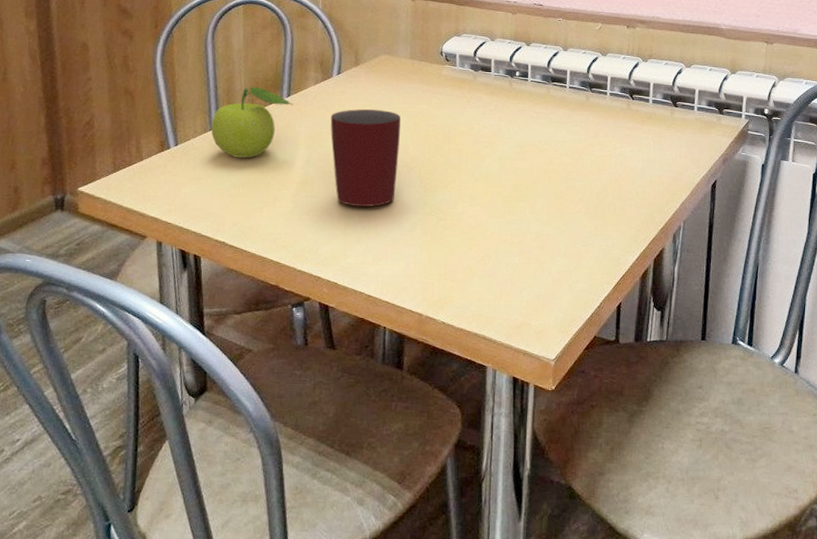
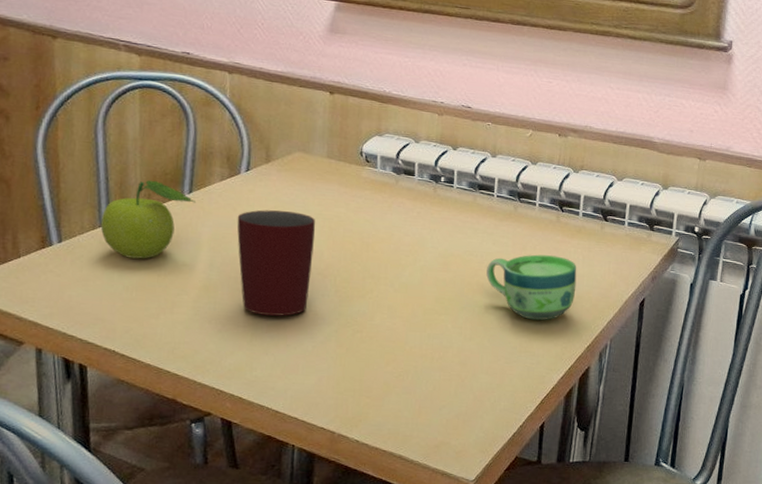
cup: none [561,141,649,205] -> present [486,254,577,321]

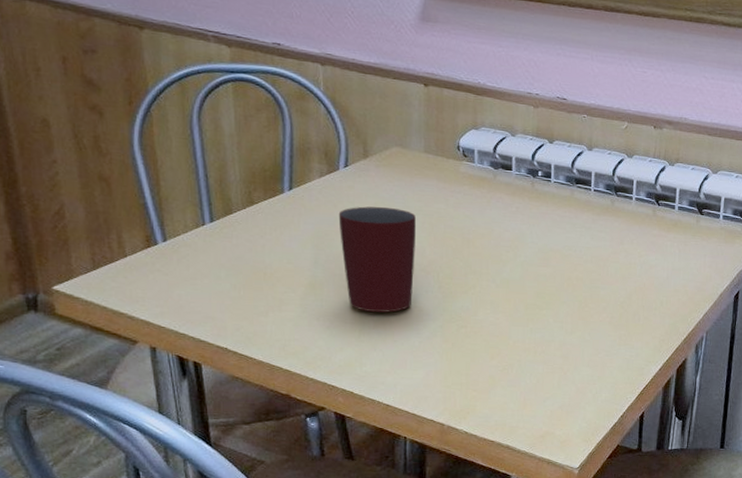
fruit: present [100,180,195,259] -> none [203,177,296,257]
cup: present [486,254,577,321] -> none [585,248,674,314]

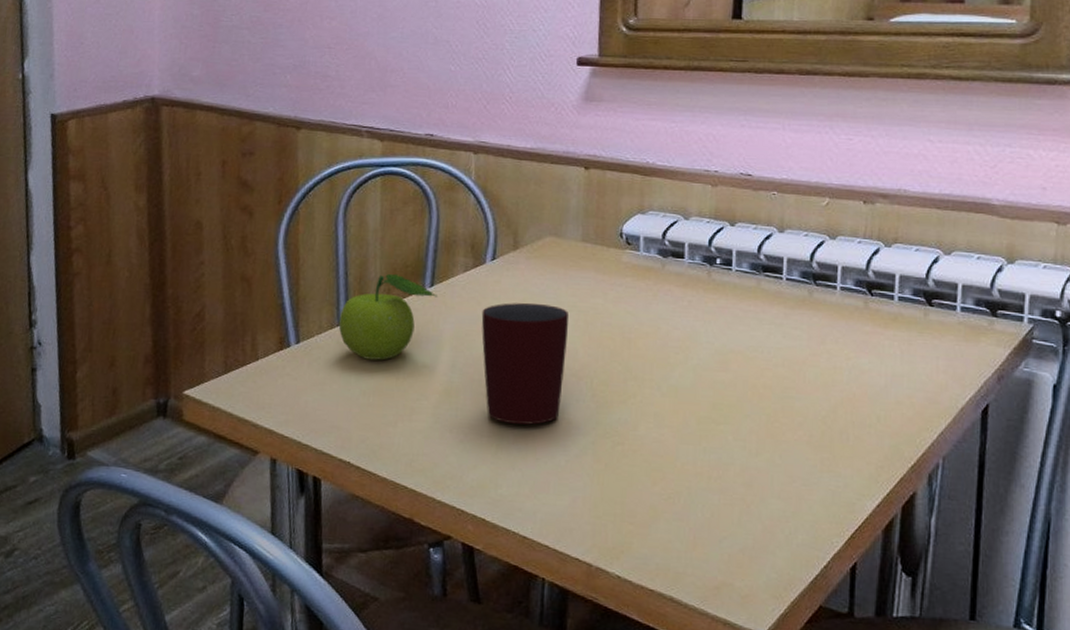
fruit: none [203,177,296,257] -> present [338,273,437,361]

